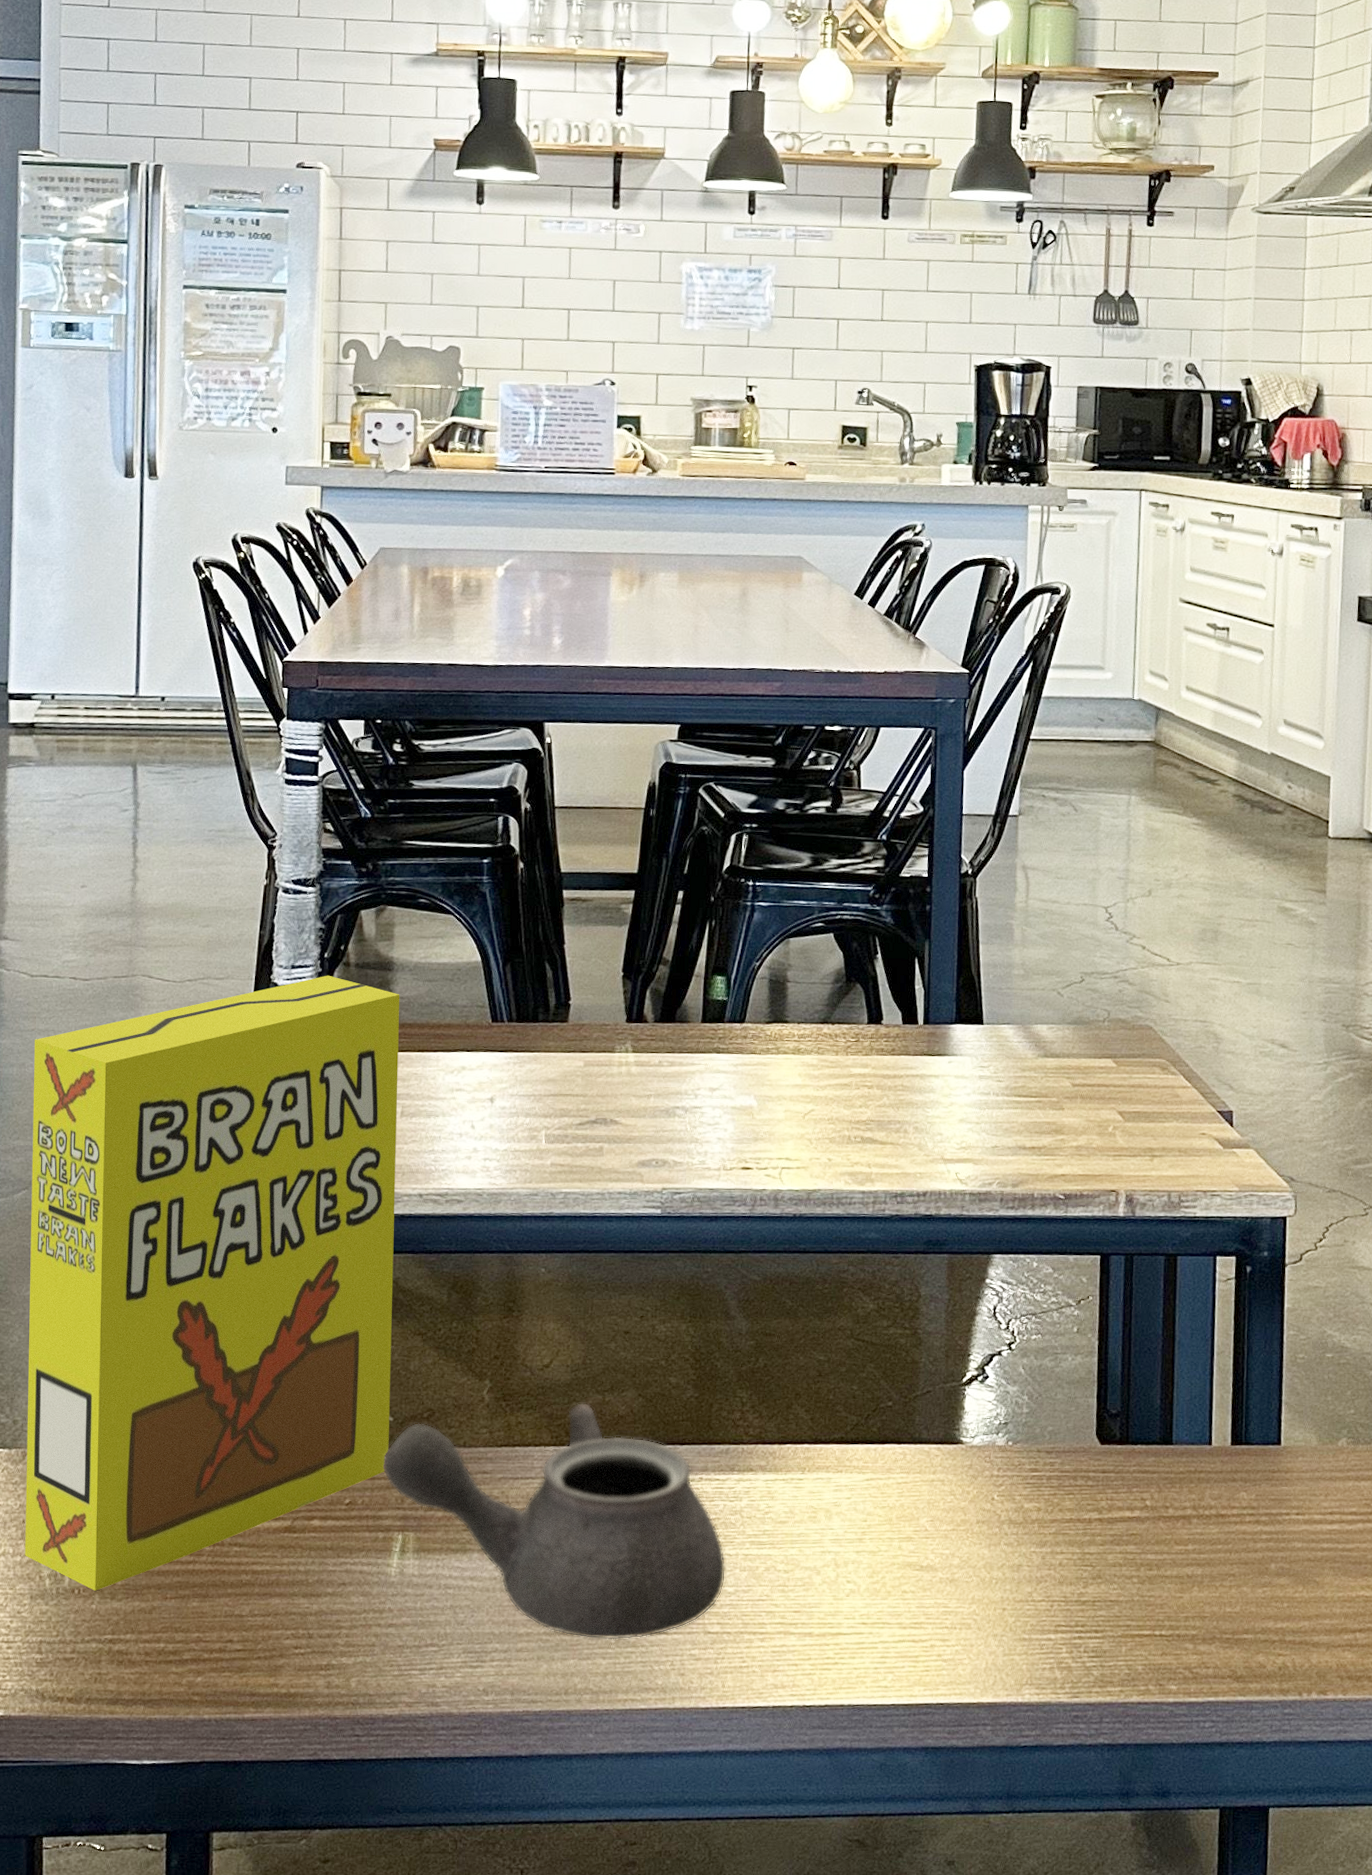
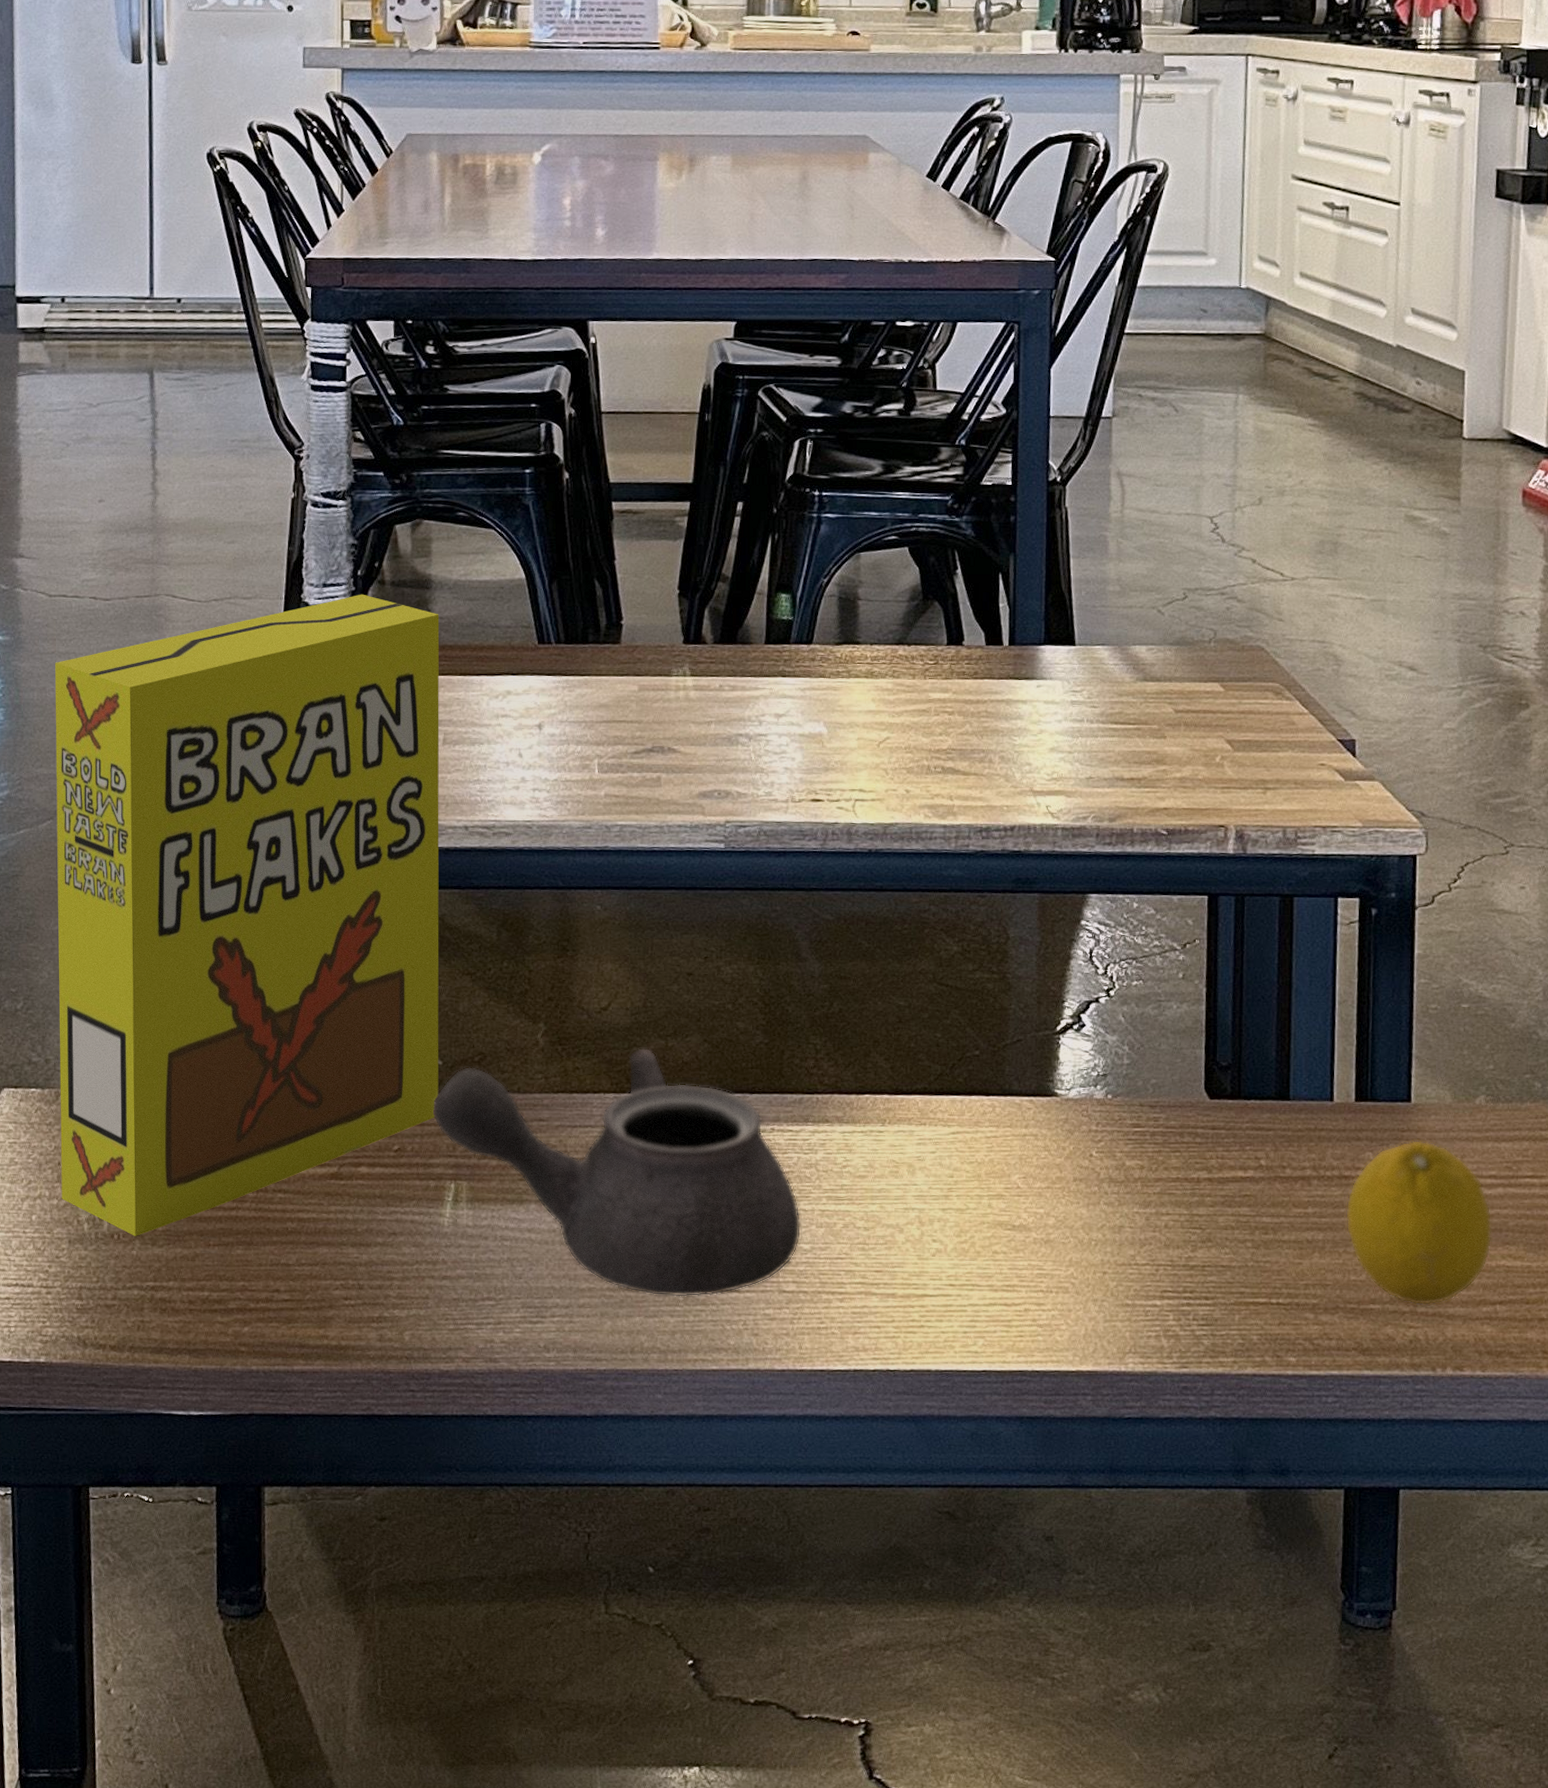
fruit: none [1221,1480,1353,1635] -> present [1345,1139,1492,1306]

